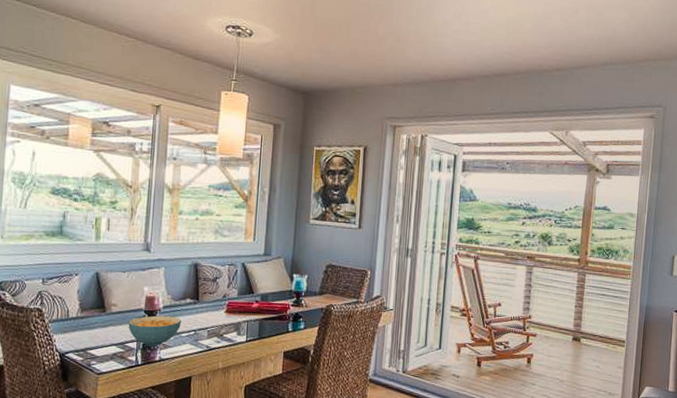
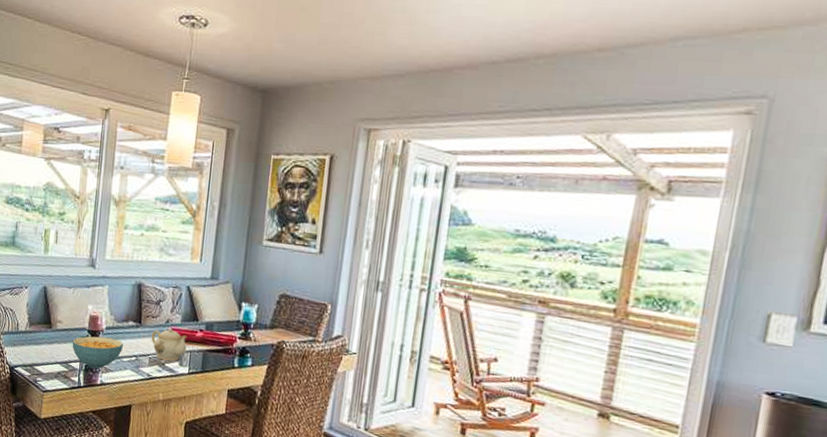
teapot: none [209,302,244,332] -> present [151,328,187,362]

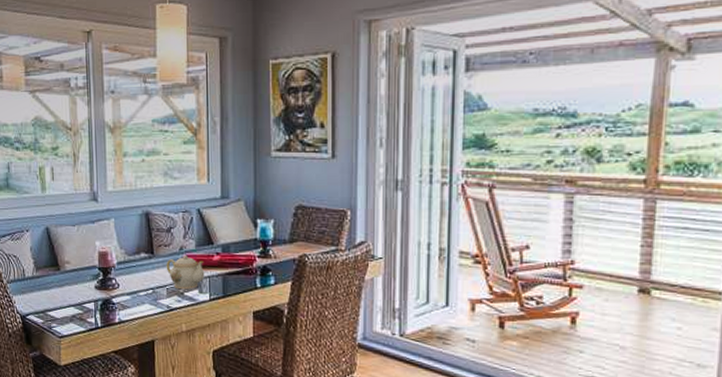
cereal bowl: present [72,336,124,369] -> none [83,273,139,307]

